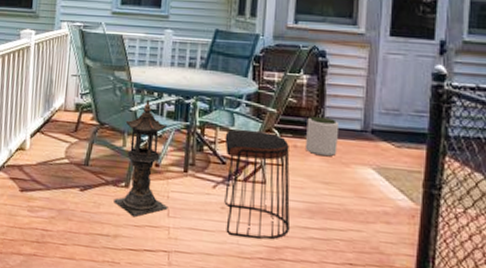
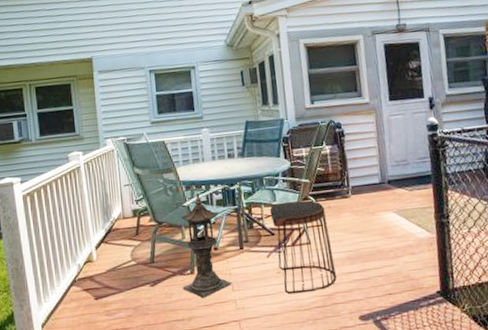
plant pot: present [306,116,340,157] -> none [335,177,364,211]

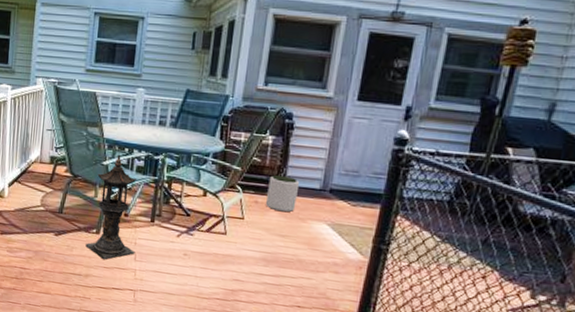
stool: present [269,200,337,295] -> none [187,184,251,284]
plant pot: none [335,177,364,211] -> present [266,174,300,213]

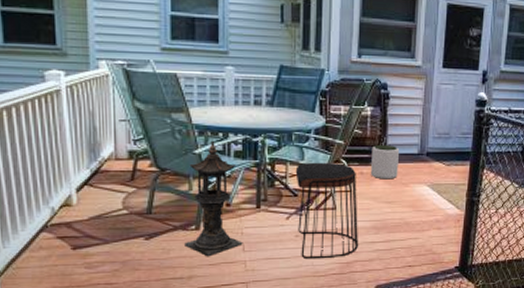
stool: none [187,184,251,284] -> present [295,162,359,260]

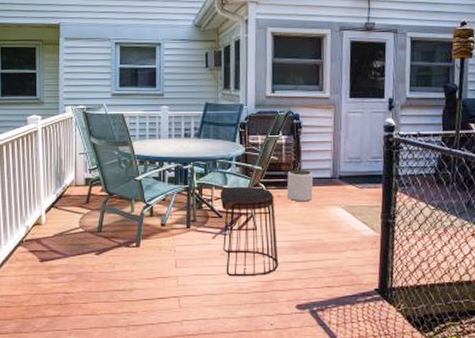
lantern: present [184,140,243,257] -> none [127,168,176,272]

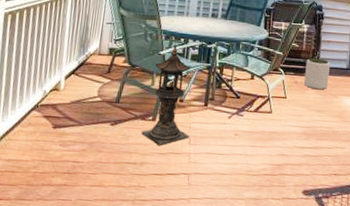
lantern: none [127,168,176,272] -> present [141,44,192,146]
stool: present [220,186,279,277] -> none [237,68,291,159]

